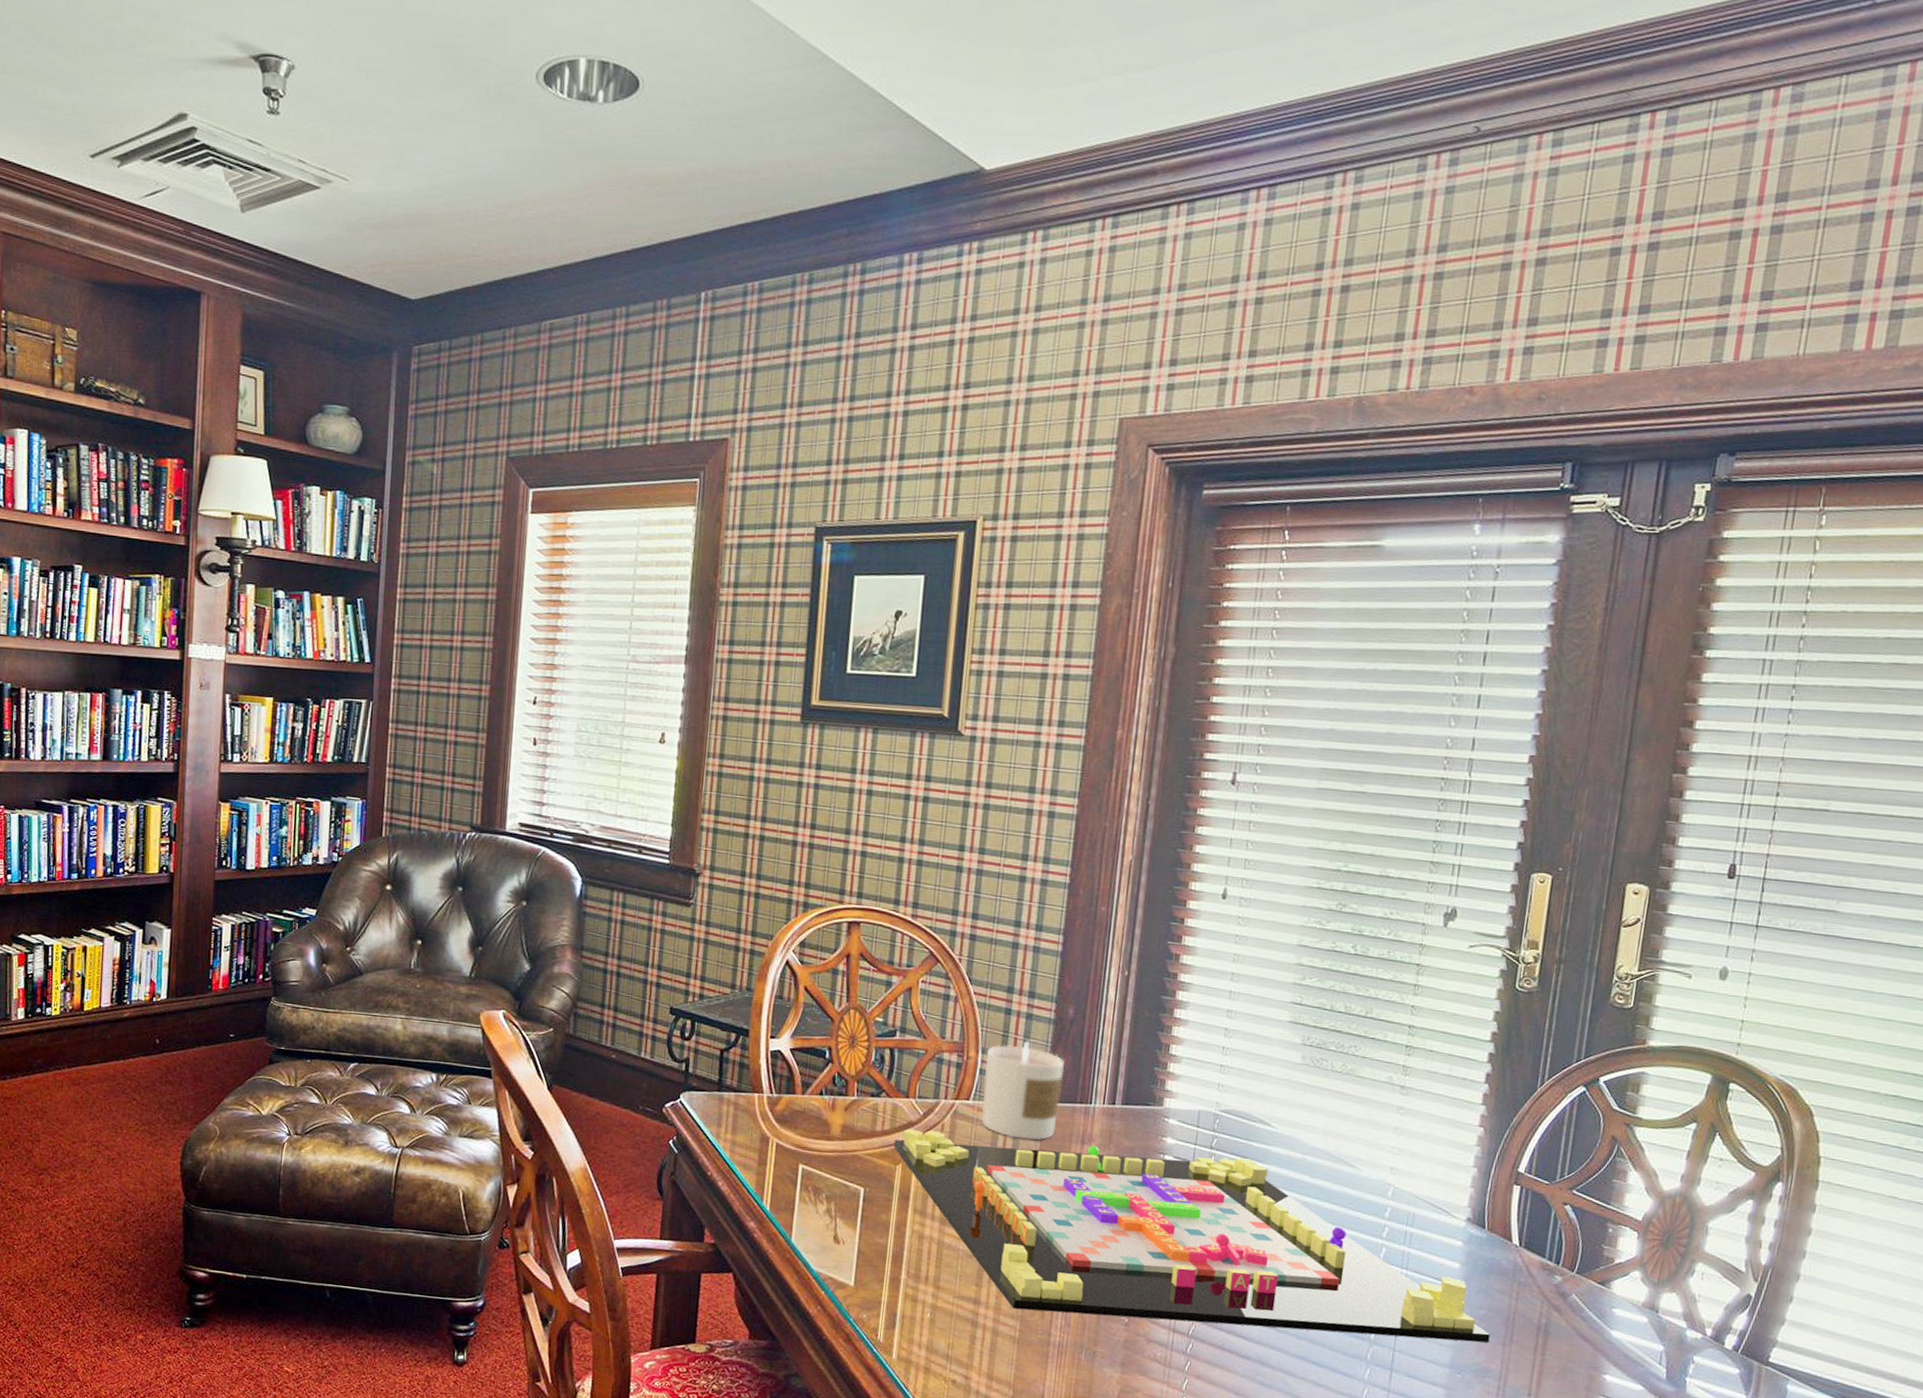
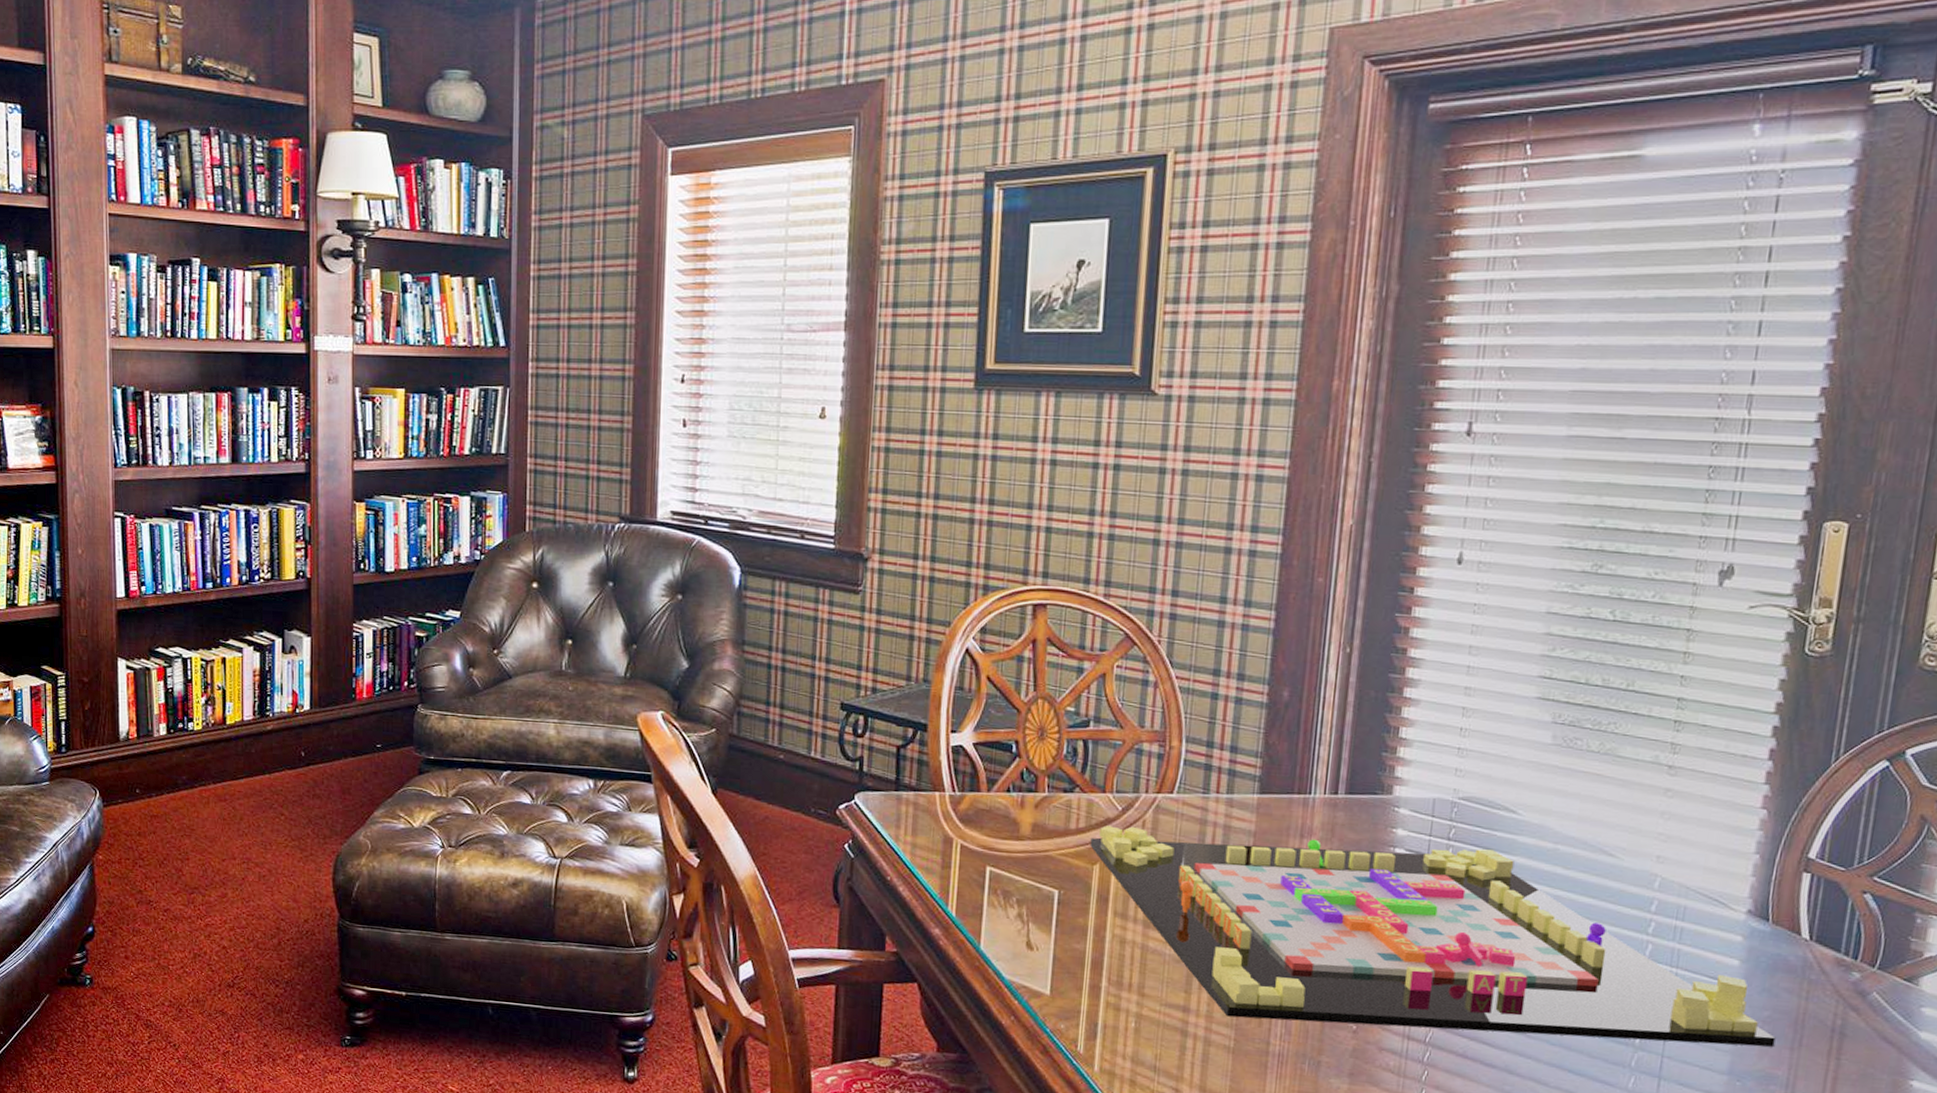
candle: present [981,1040,1065,1140] -> none [1186,726,1280,835]

